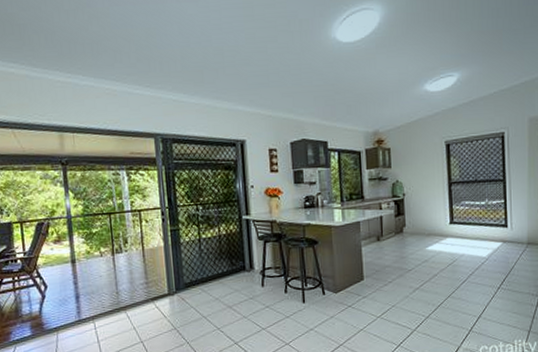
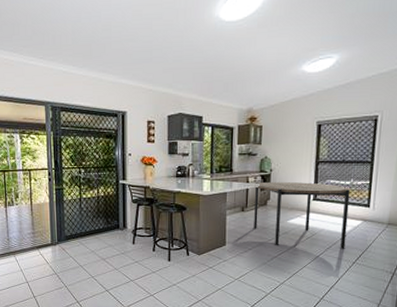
dining table: none [388,205,488,276] -> present [254,181,351,249]

